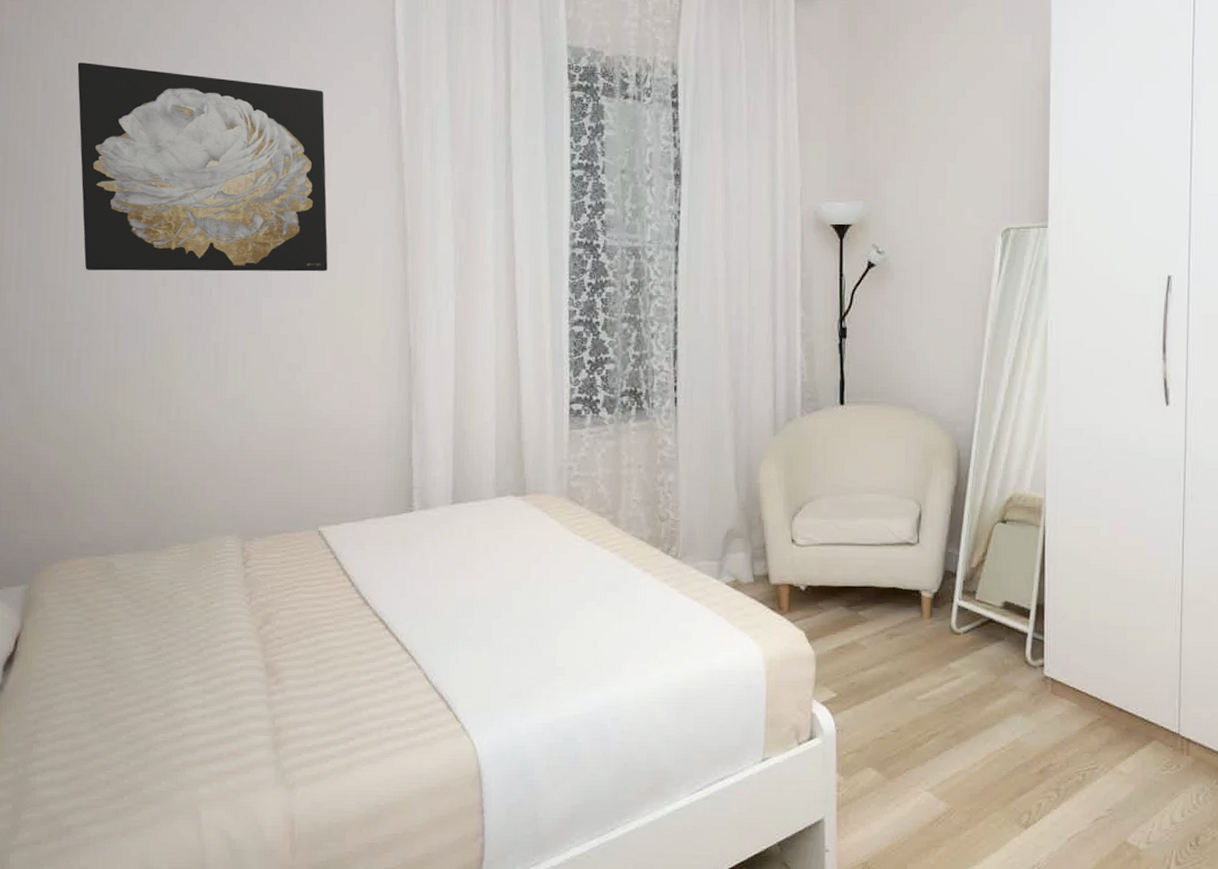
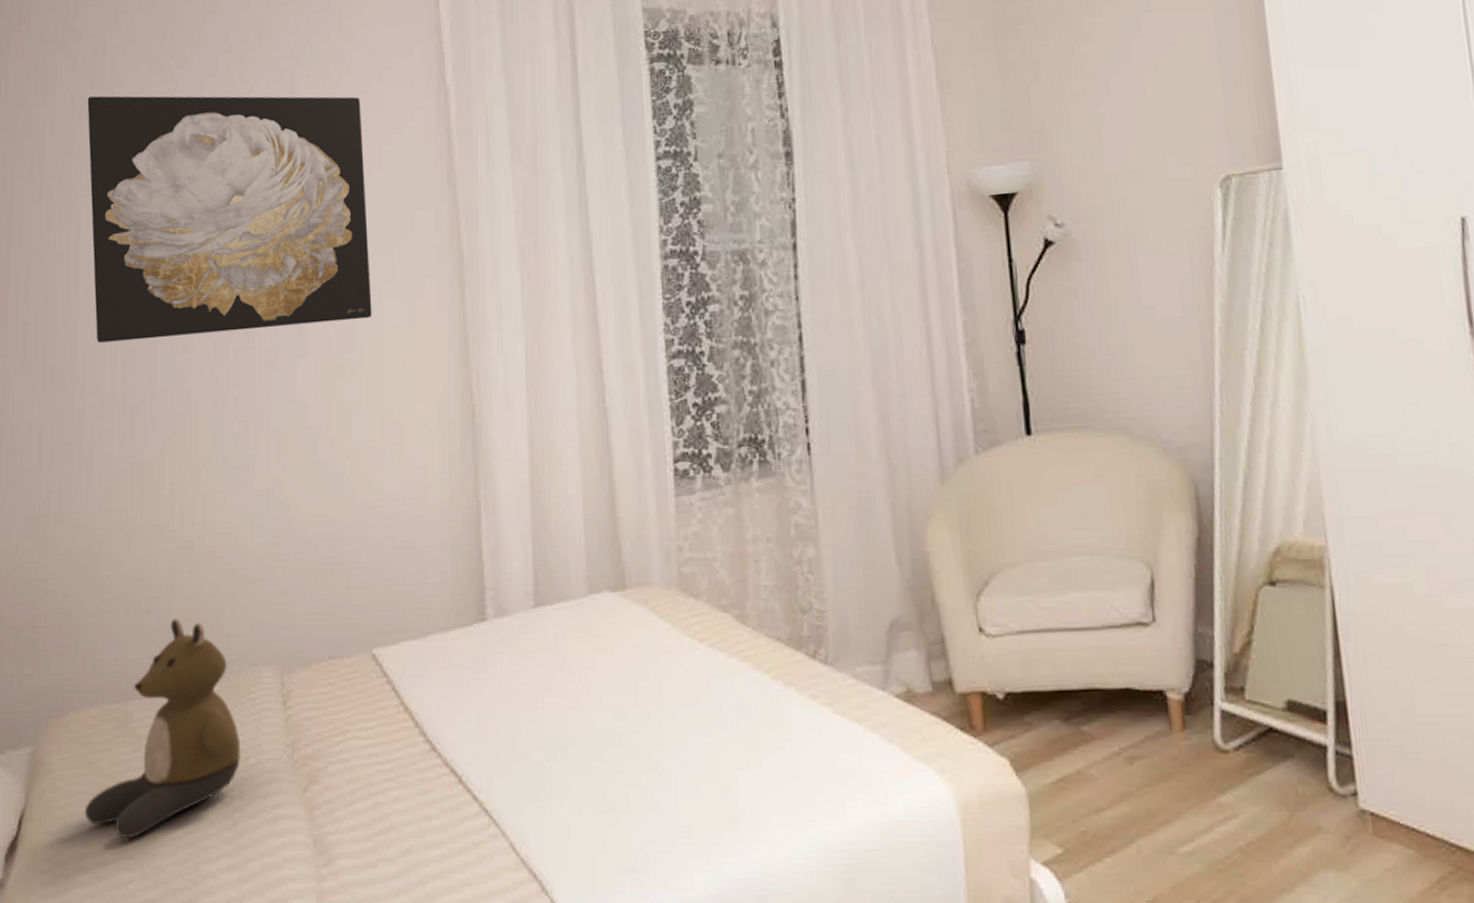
bear: none [72,493,207,659] -> present [84,618,241,840]

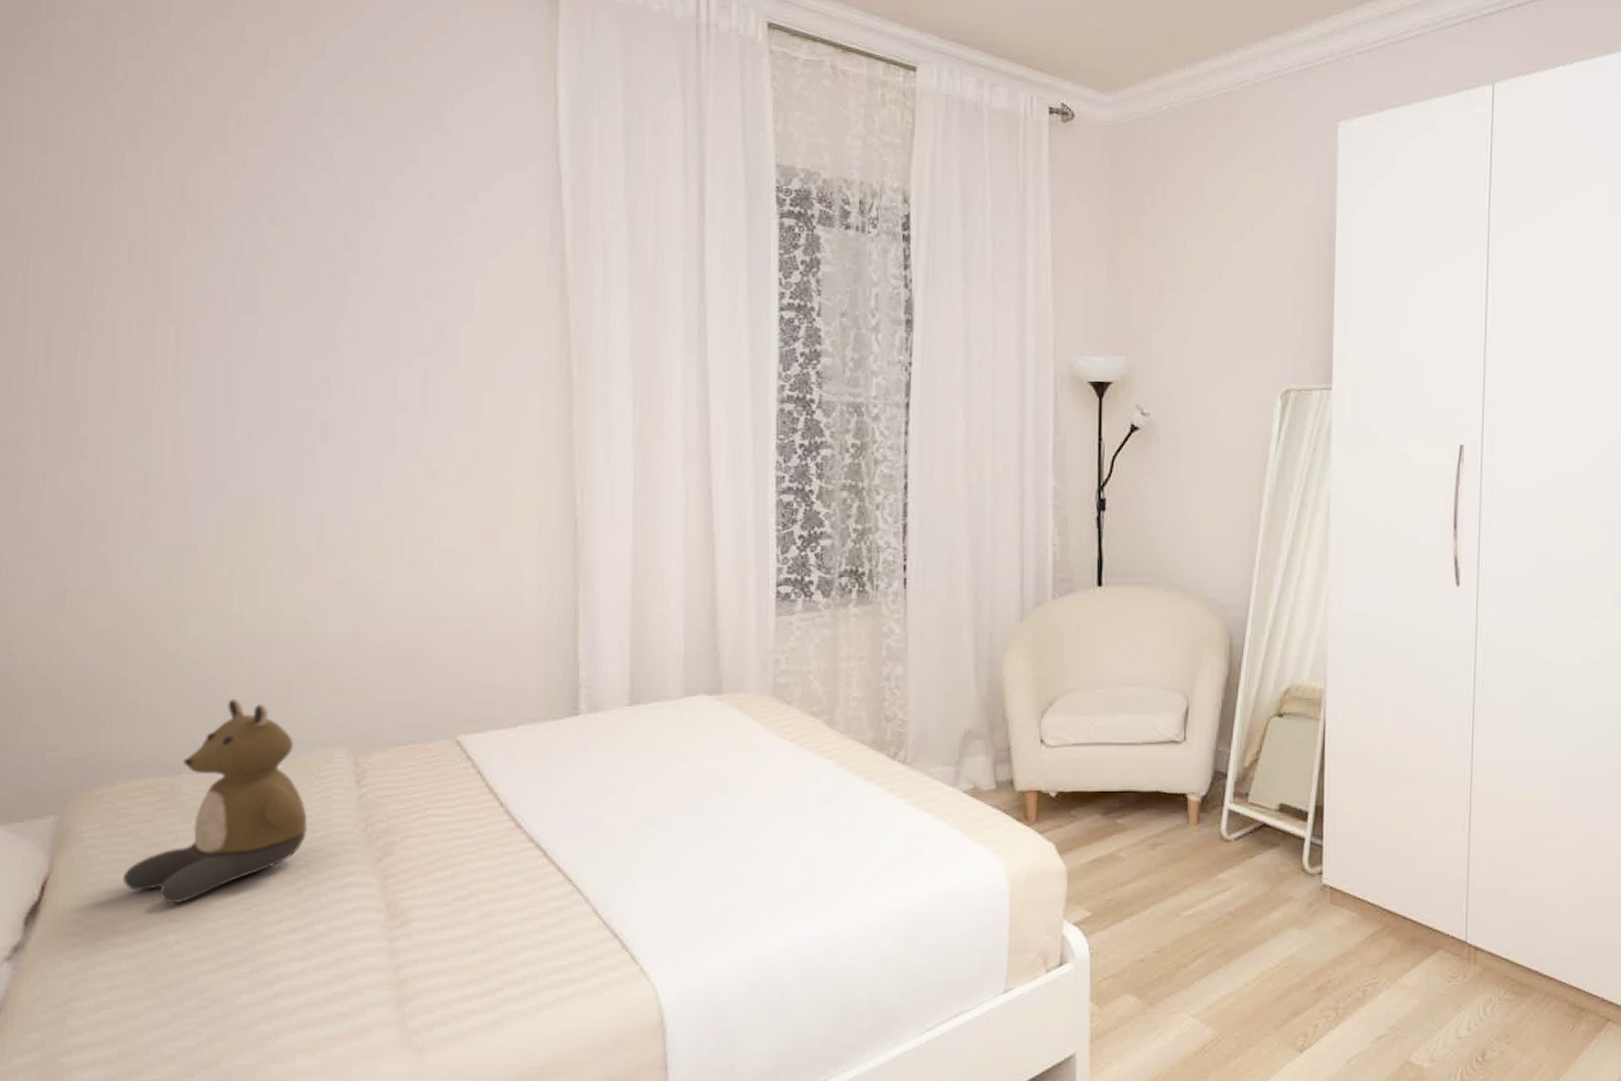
wall art: present [87,96,372,343] -> none [128,157,470,427]

